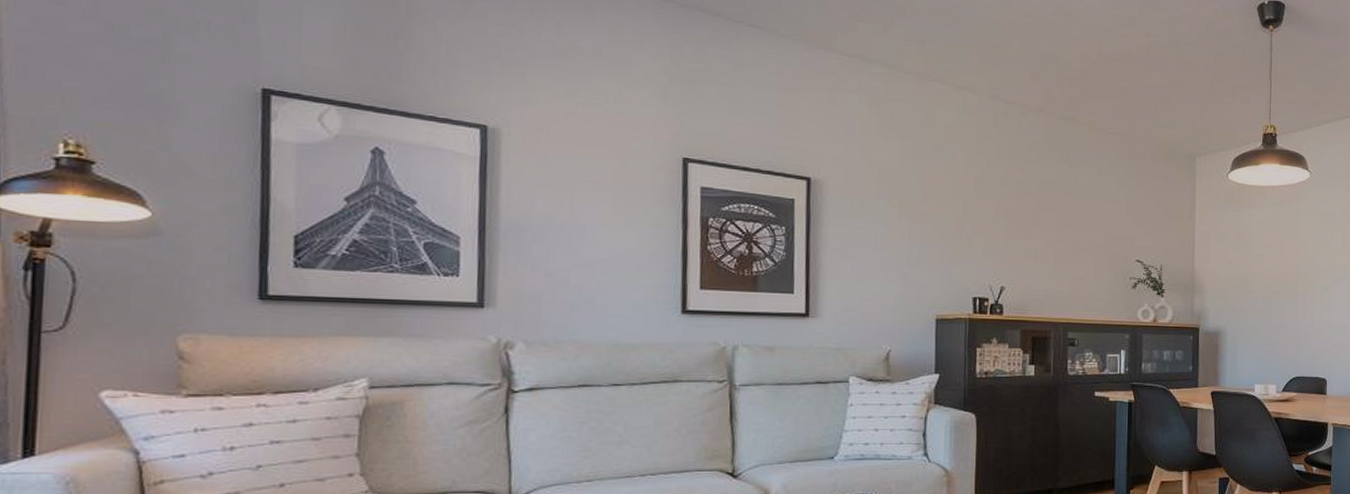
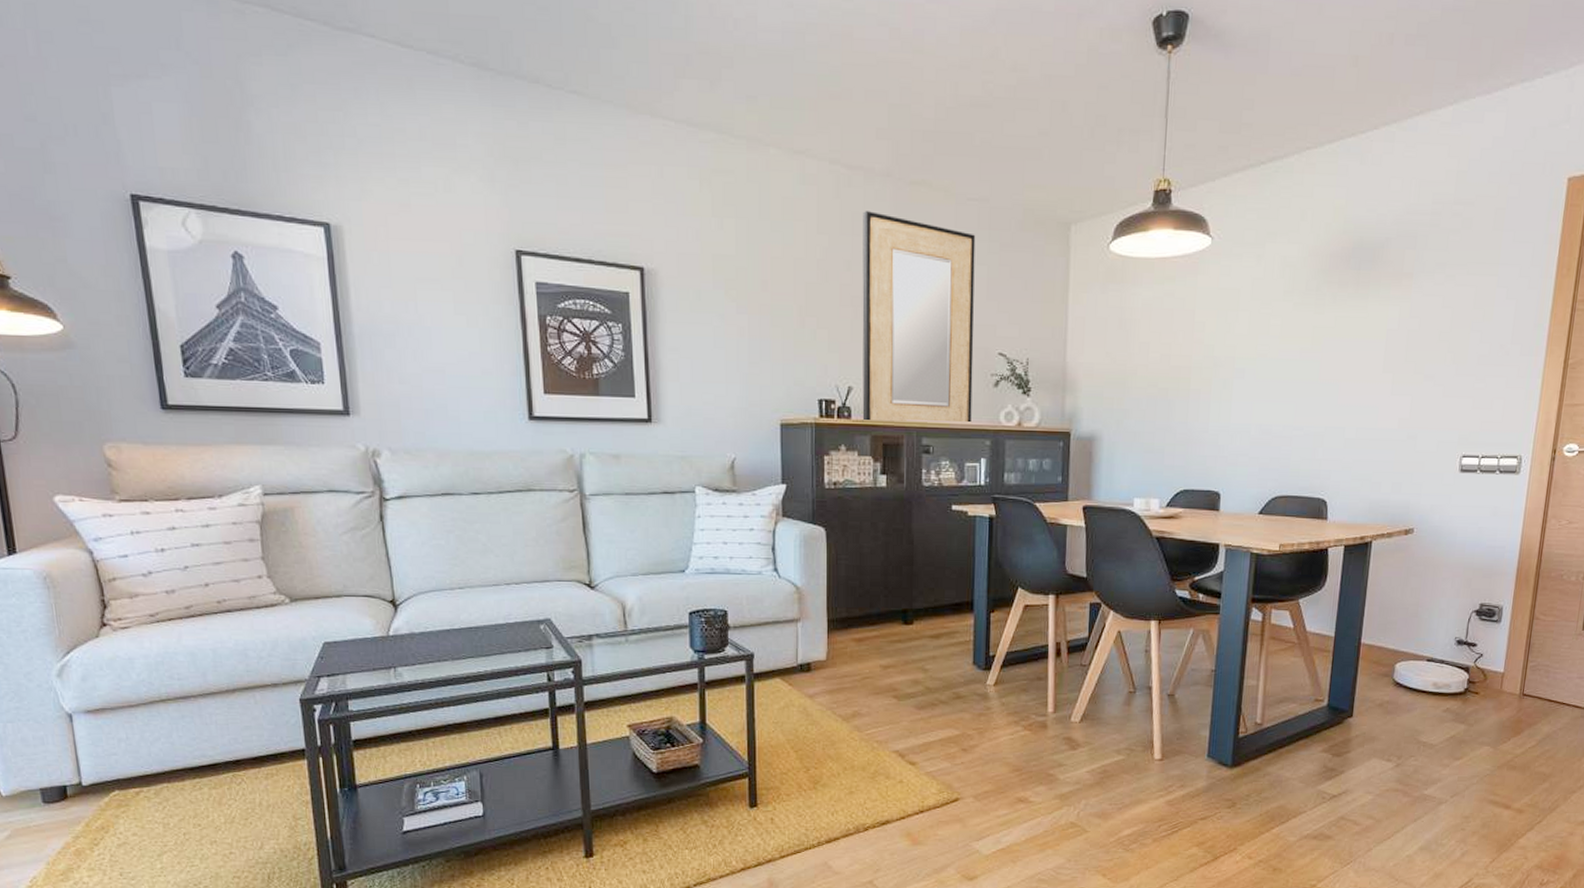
home mirror: none [1013,138,1116,318] -> present [862,211,976,422]

